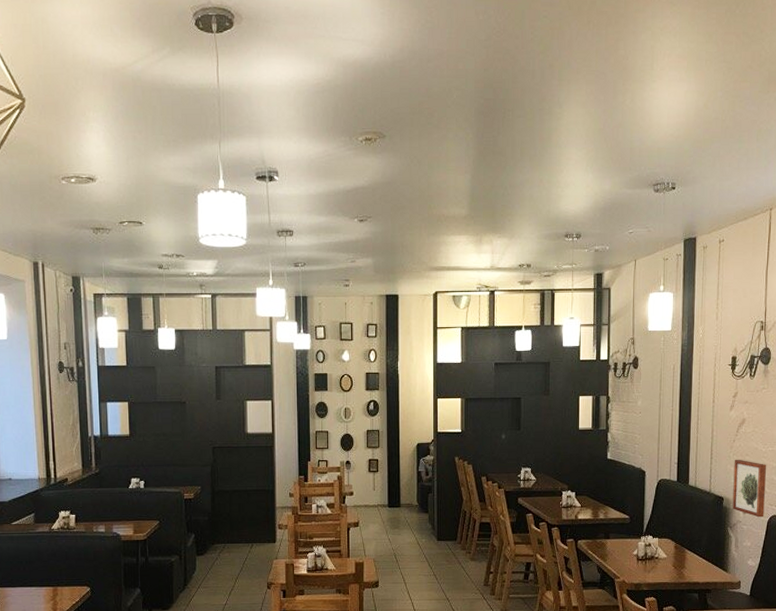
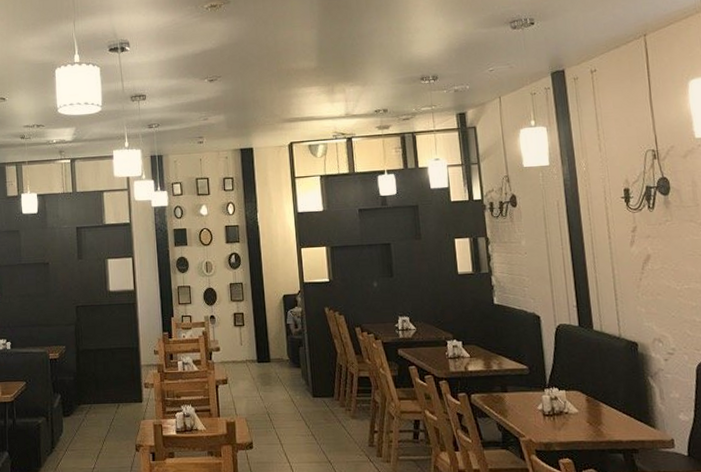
wall art: present [732,459,766,518] -> none [644,299,691,365]

